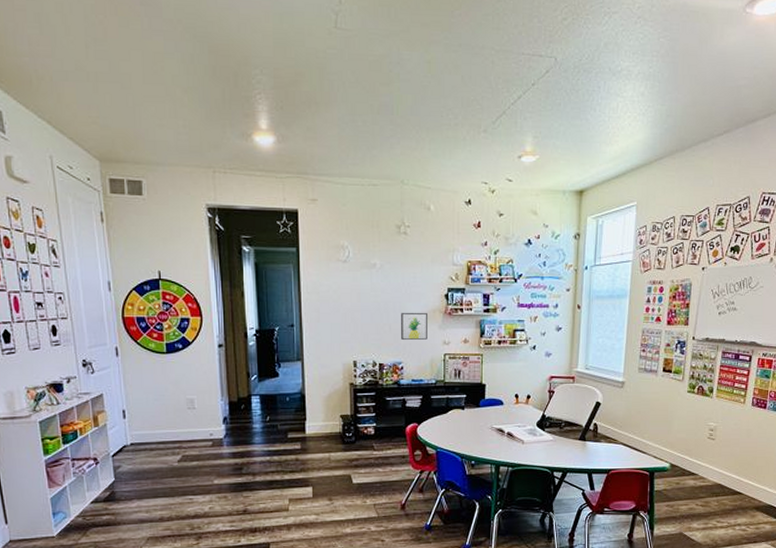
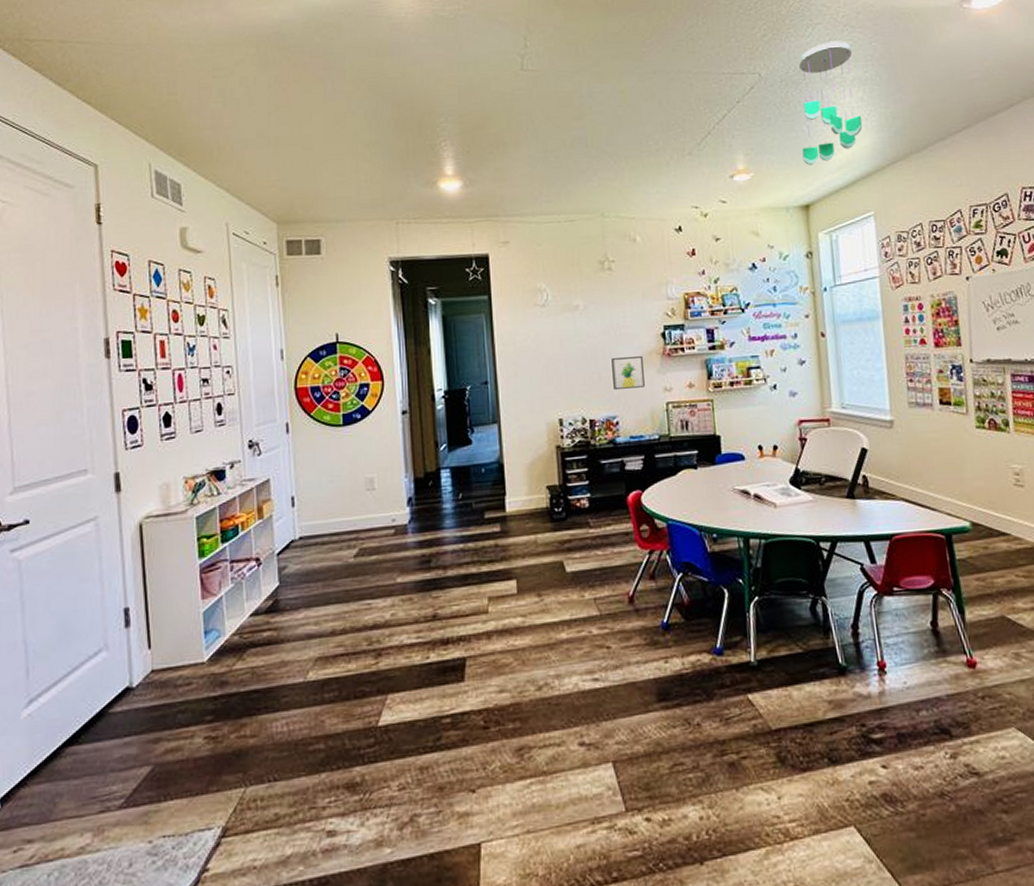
ceiling mobile: none [584,32,642,153] -> present [798,41,862,165]

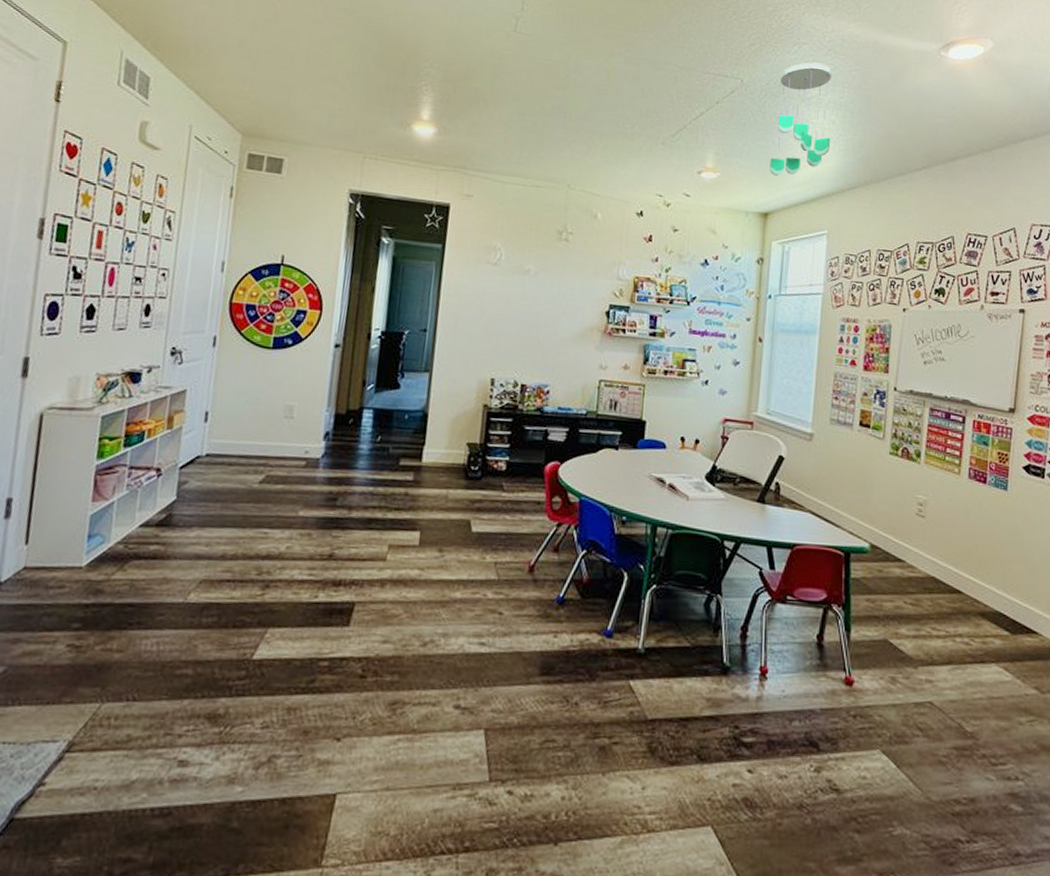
wall art: present [611,356,645,389] -> none [550,328,584,361]

